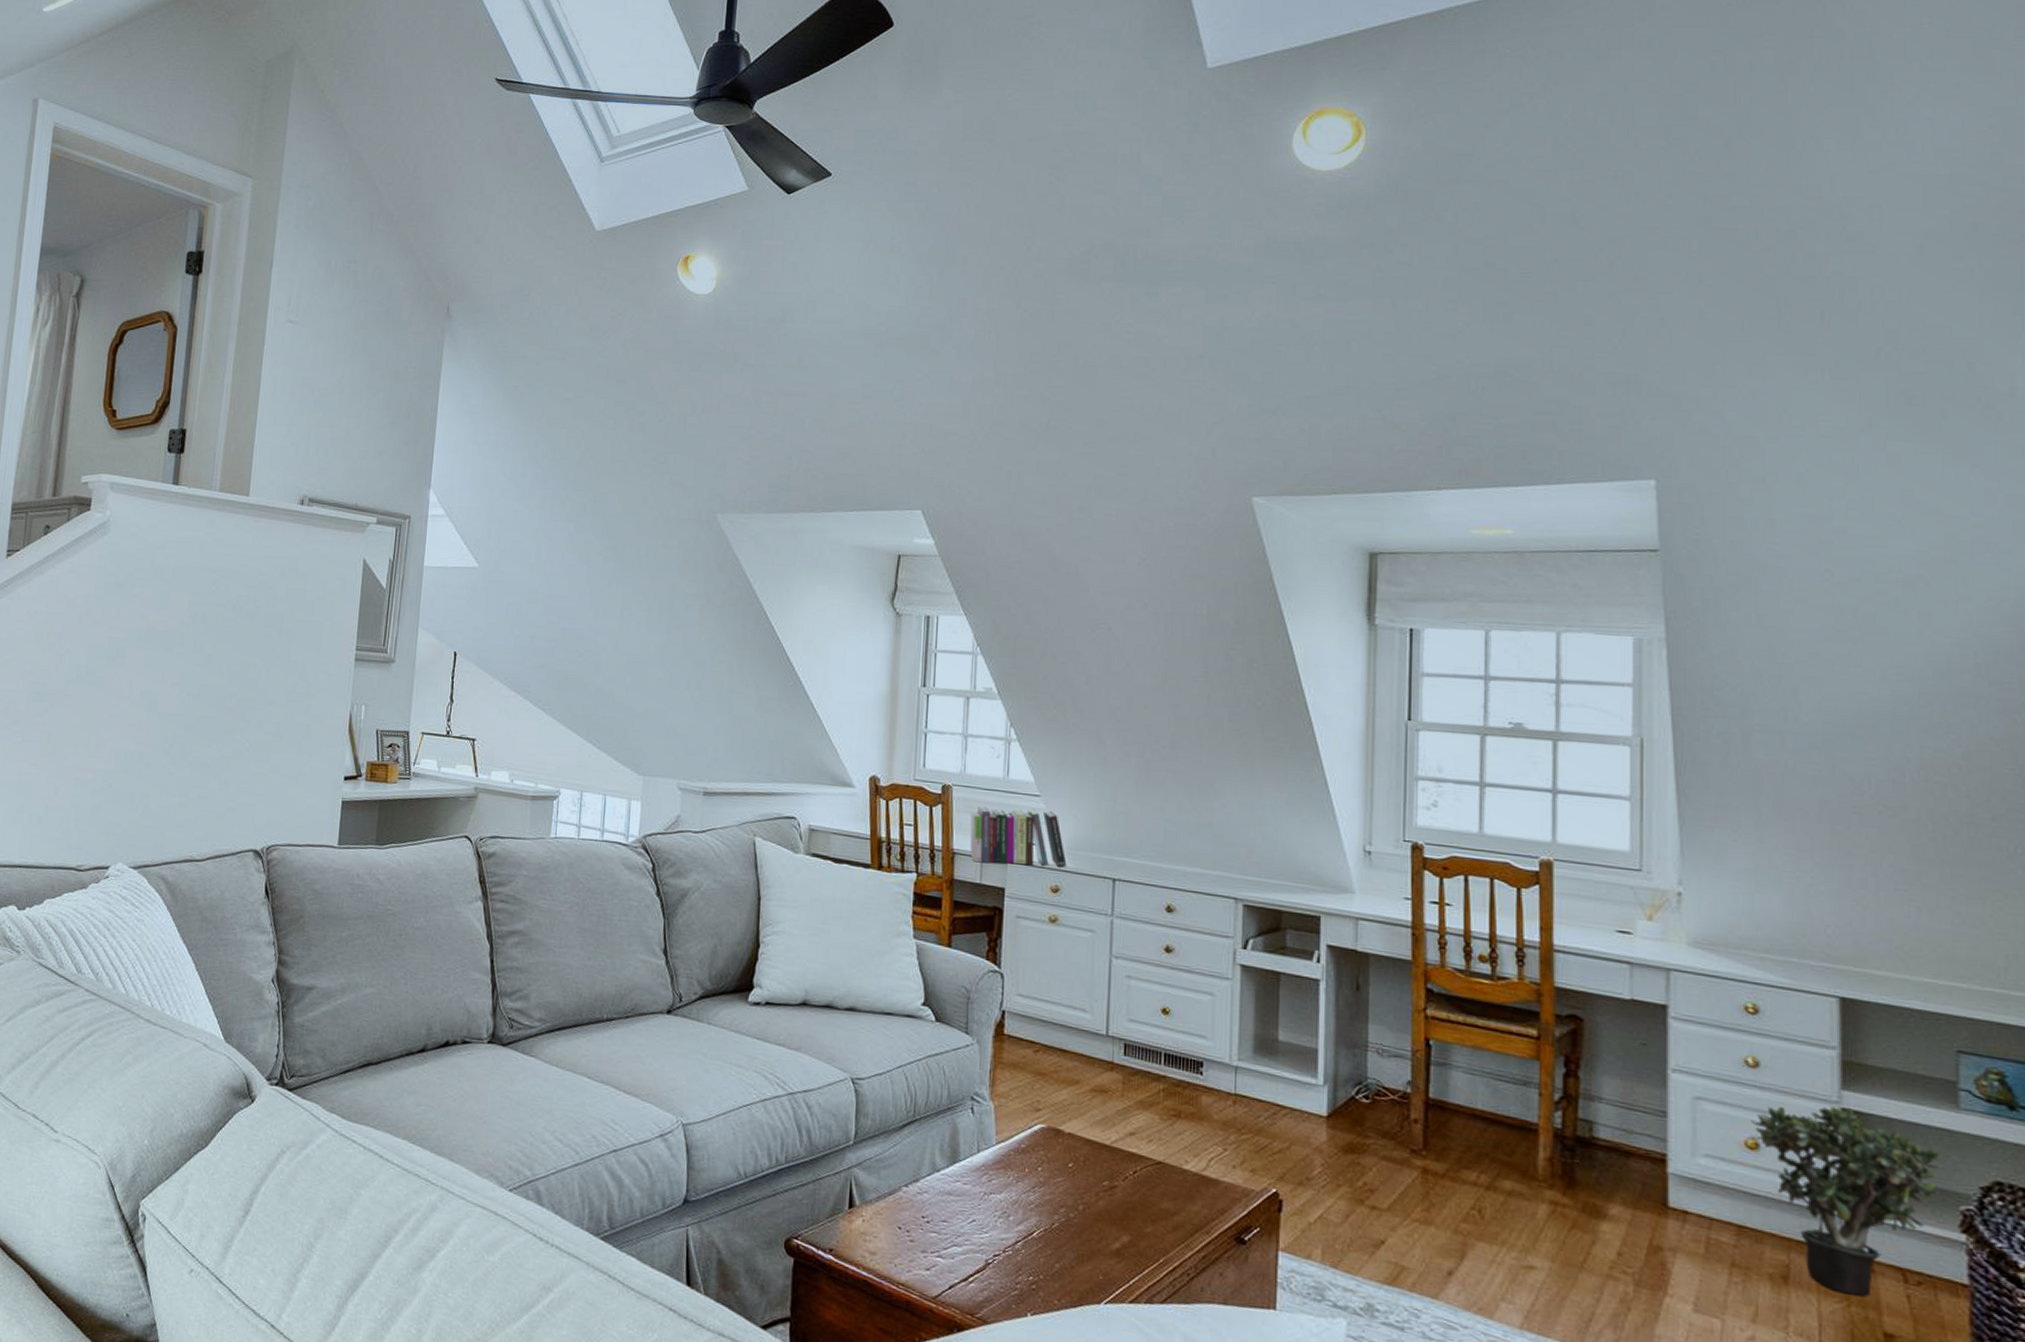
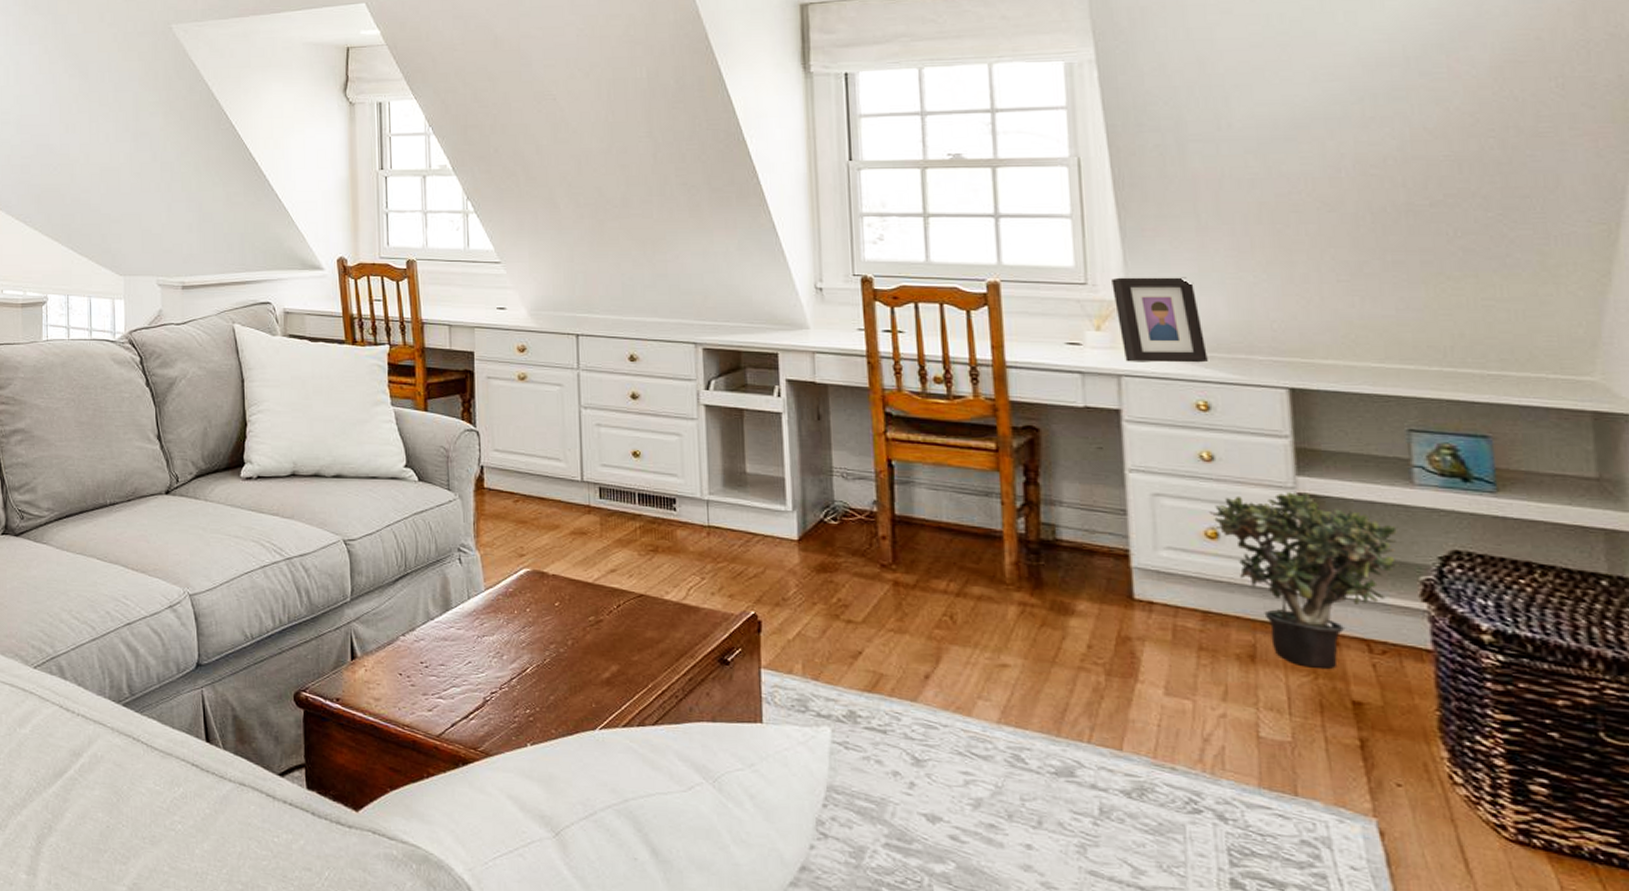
books: present [970,807,1067,867] -> none [436,275,531,330]
picture frame: none [1667,866,1759,964] -> present [1111,277,1208,363]

